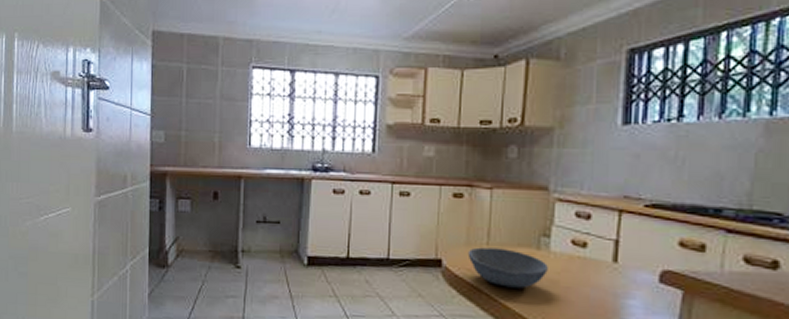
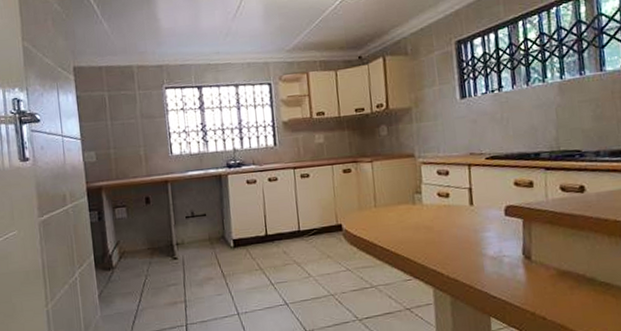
bowl: present [467,247,548,289] -> none [361,208,424,239]

